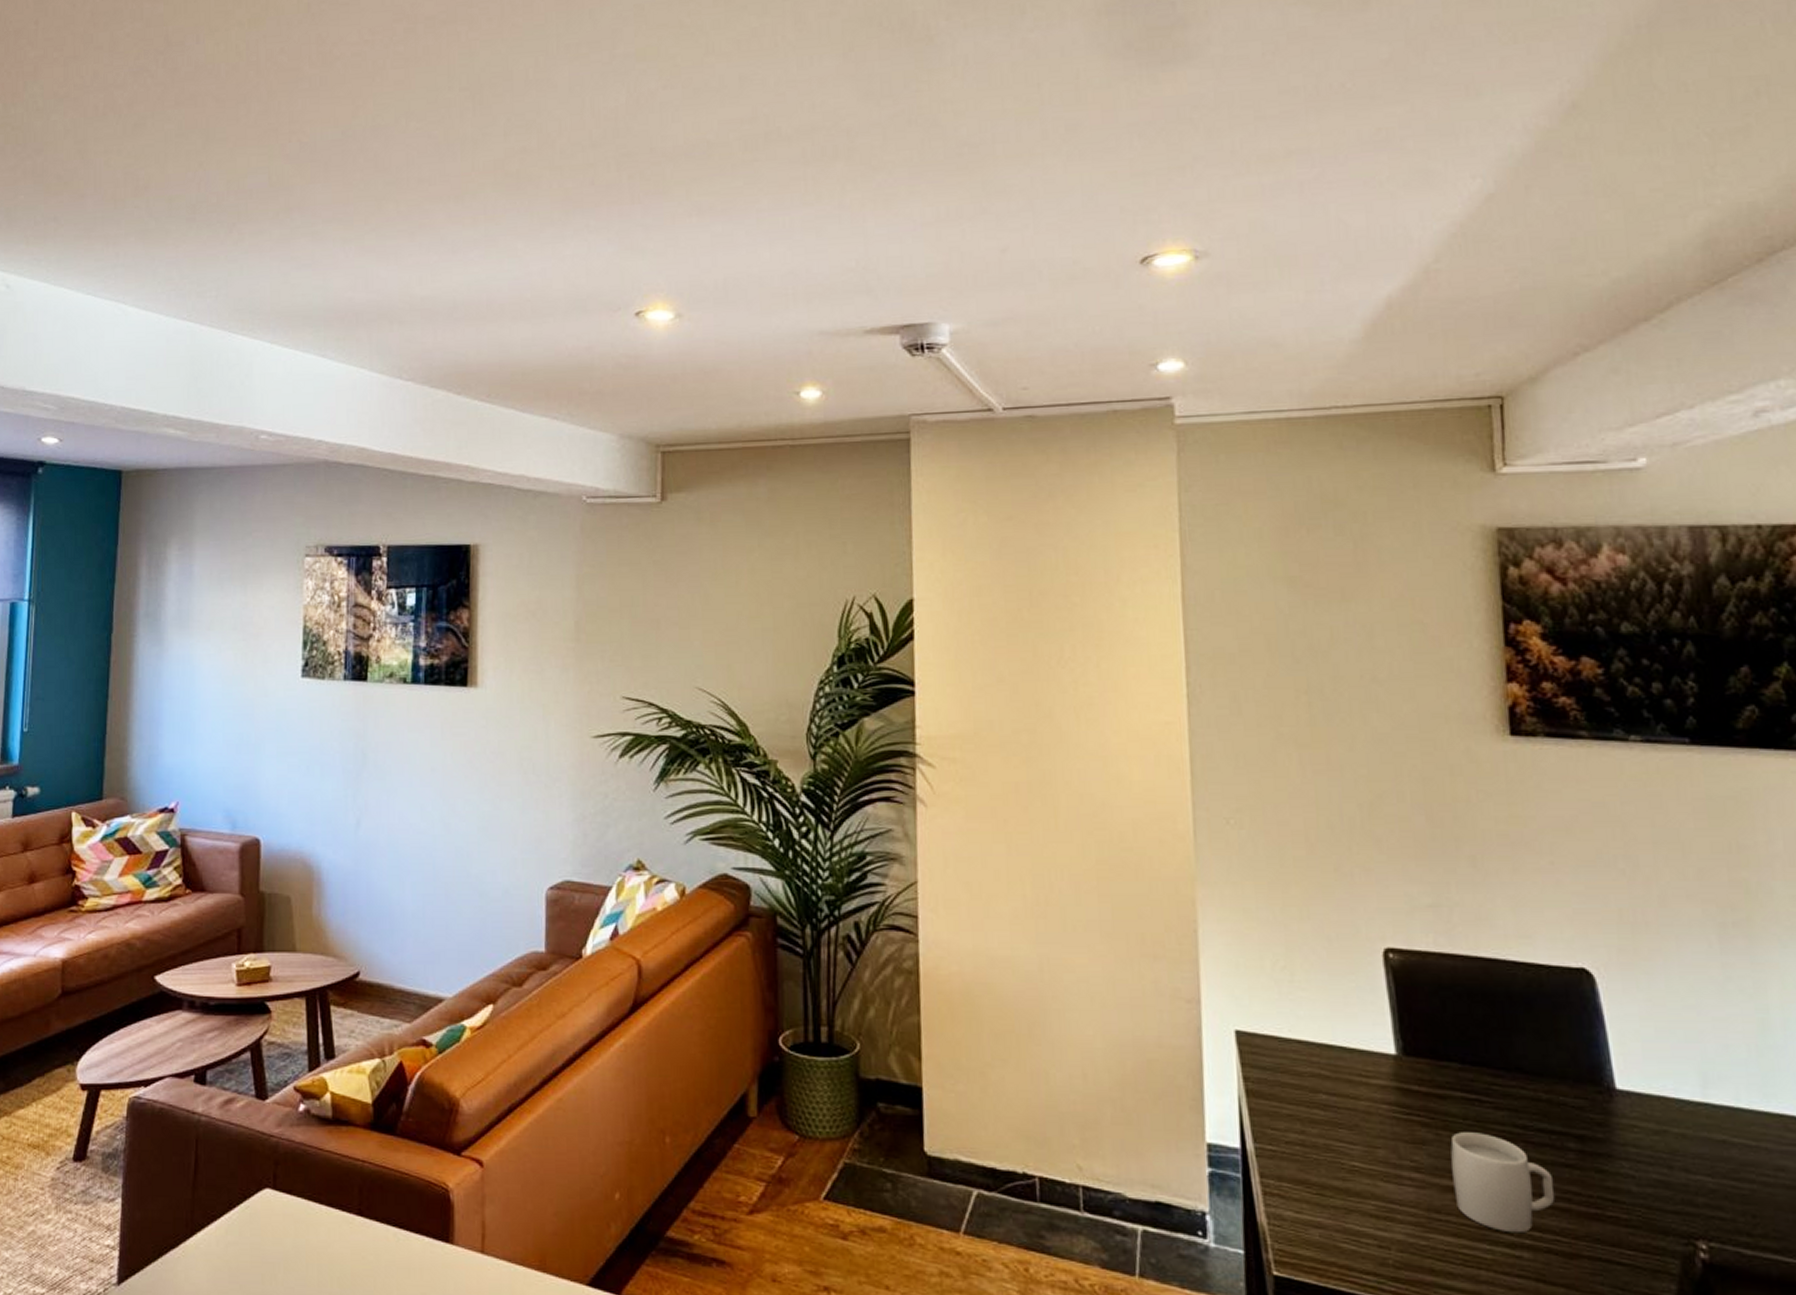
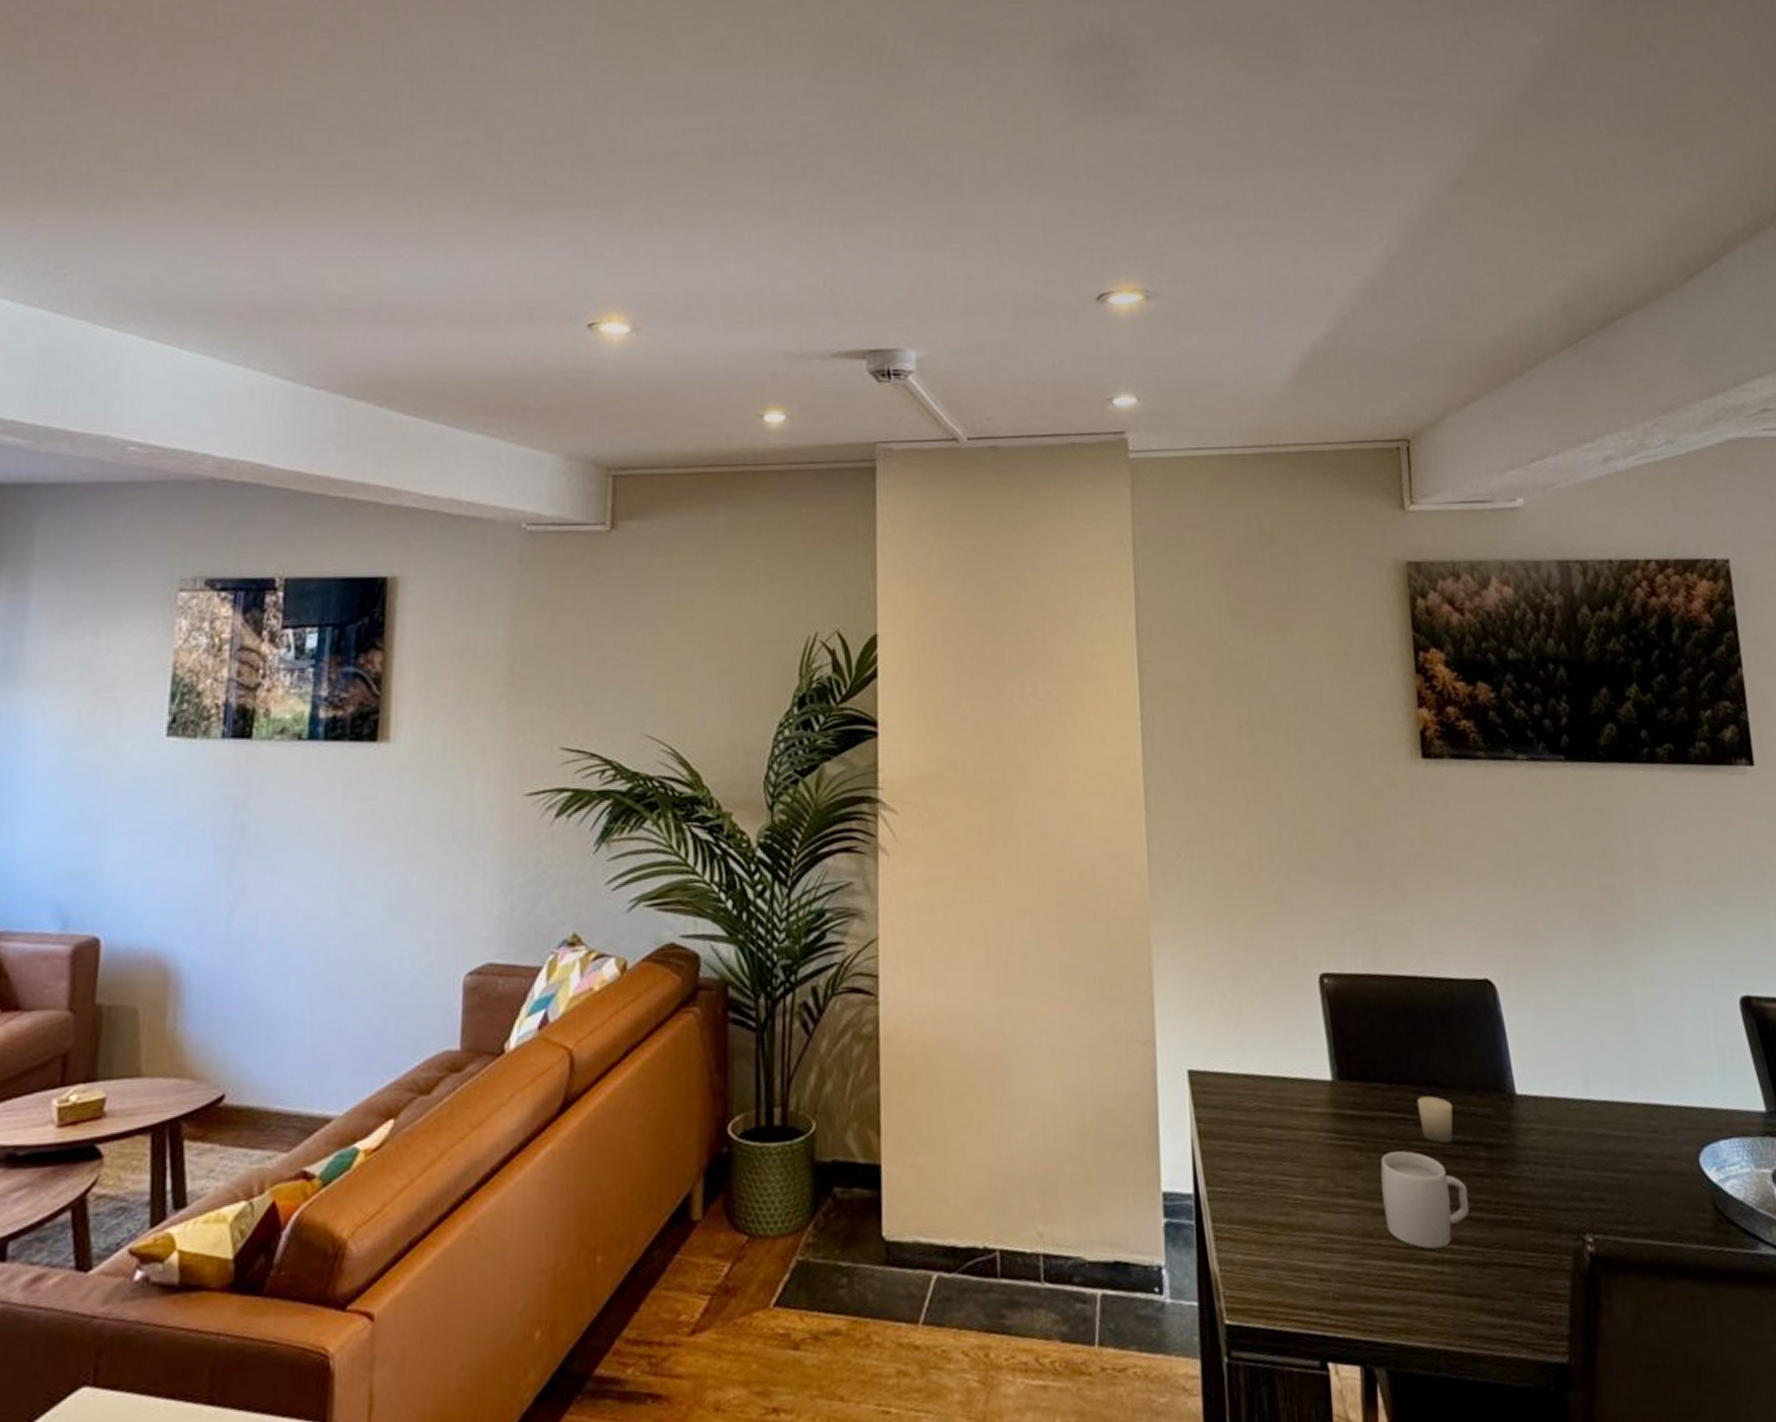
candle: none [1495,1081,1538,1129] -> present [1417,1096,1453,1143]

